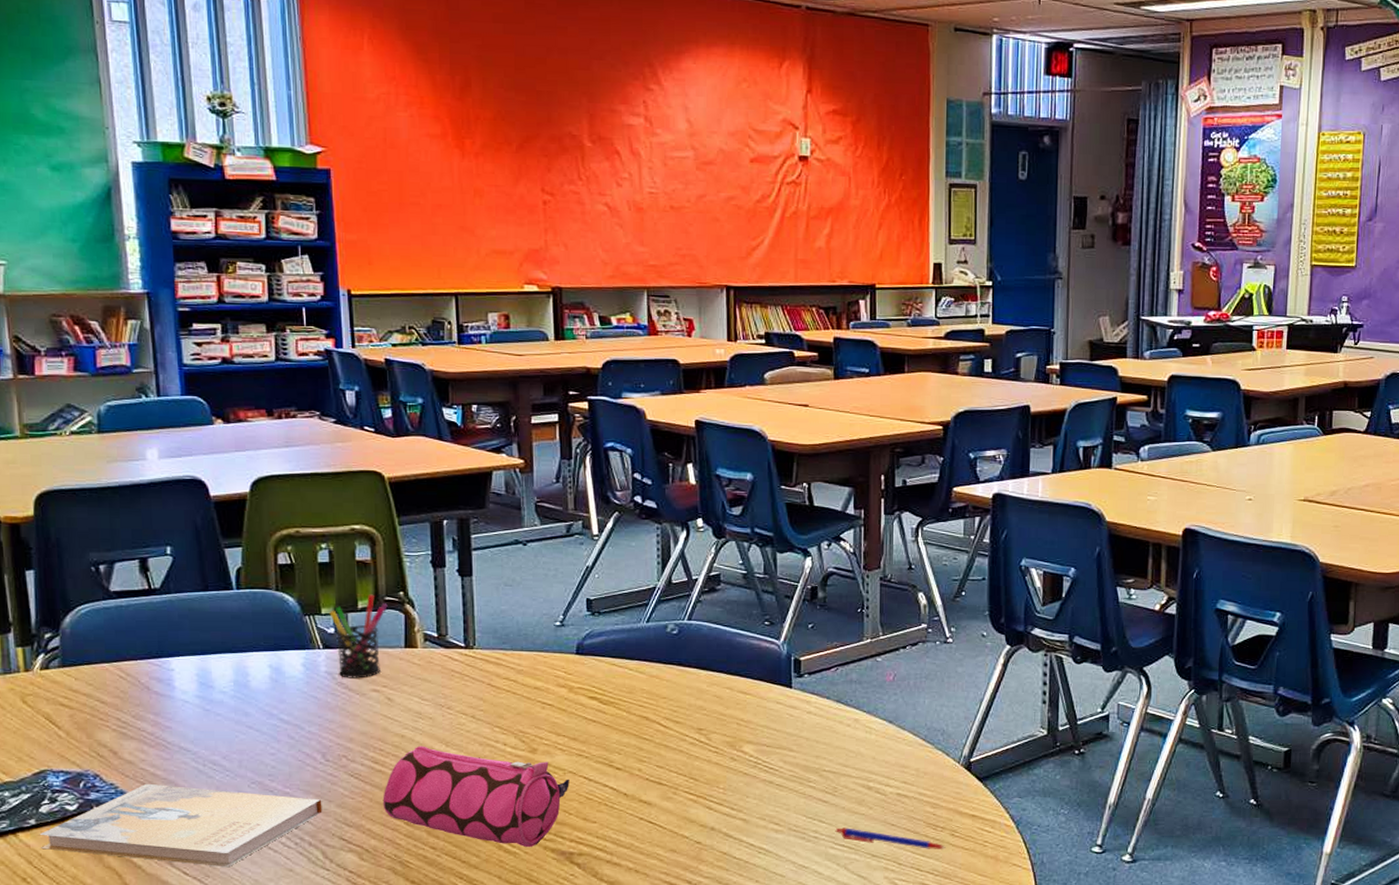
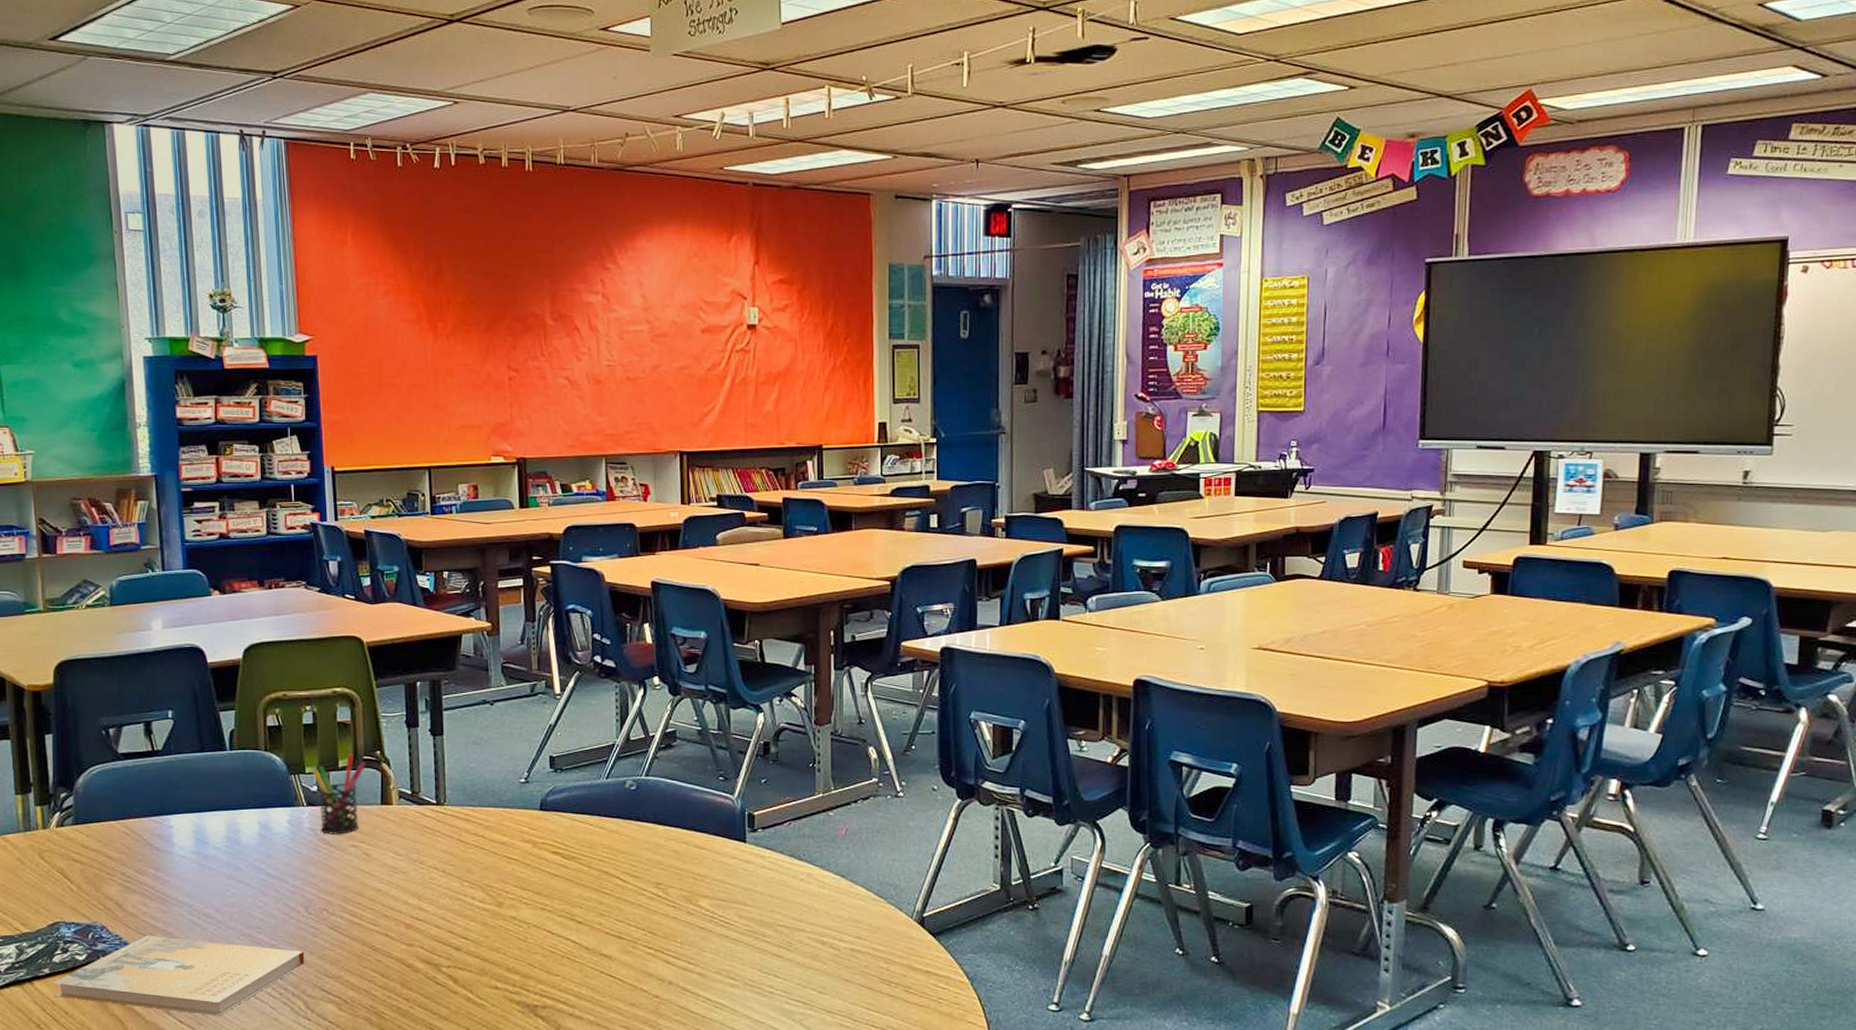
pencil case: present [382,746,569,848] -> none [360,899,534,1000]
pen: present [835,827,946,849] -> none [790,983,900,1006]

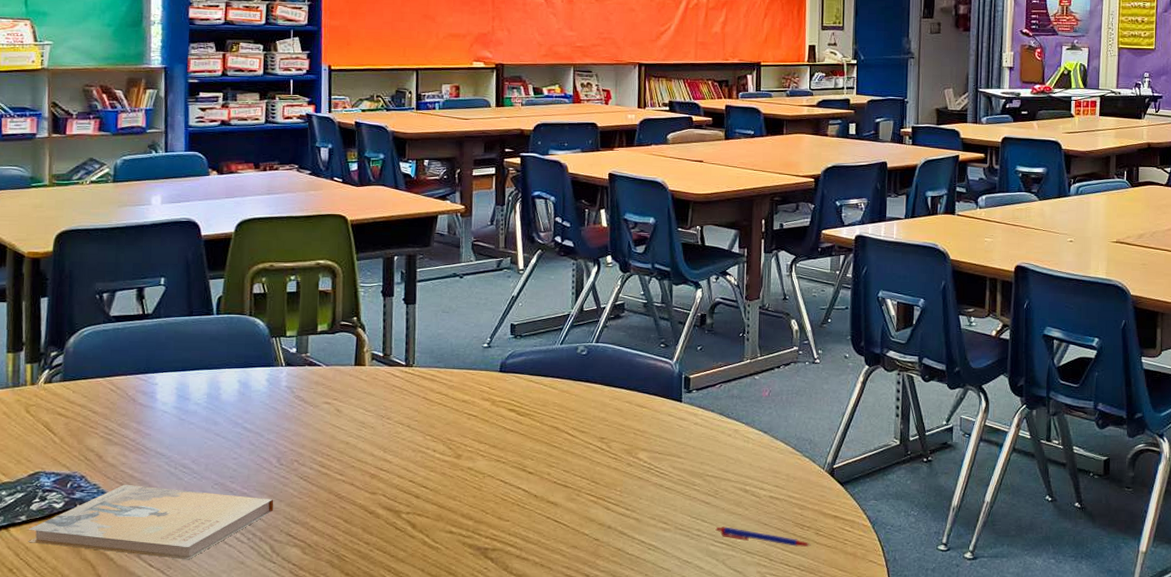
pen holder: present [313,754,366,835] -> none [293,319,343,392]
pen: none [790,983,900,1006] -> present [715,526,811,547]

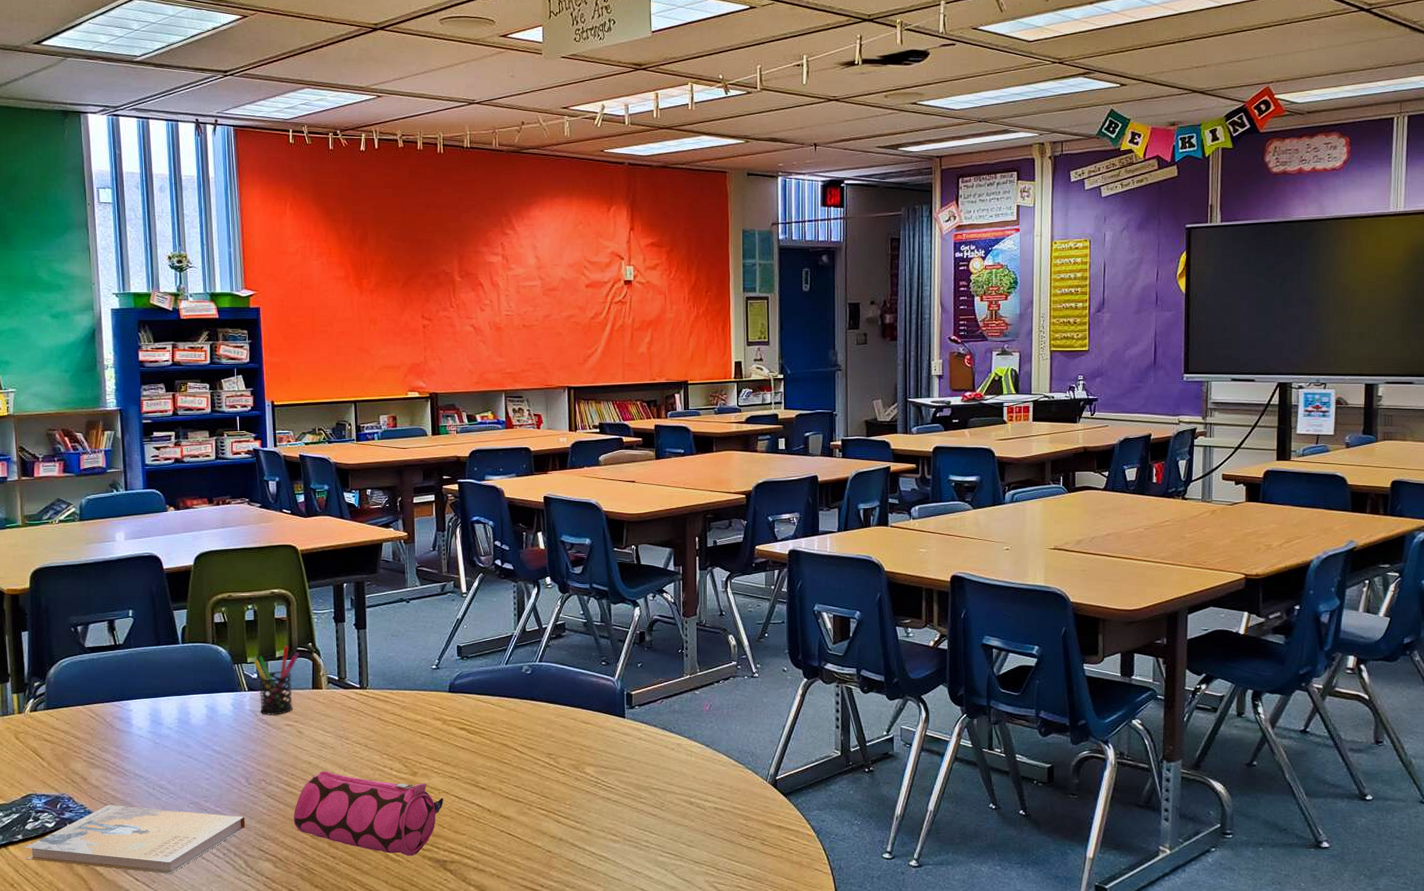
pen holder: none [293,319,343,392] -> present [253,645,299,715]
pencil case: none [326,452,488,544] -> present [293,771,443,857]
pen: present [715,526,811,547] -> none [663,838,757,856]

